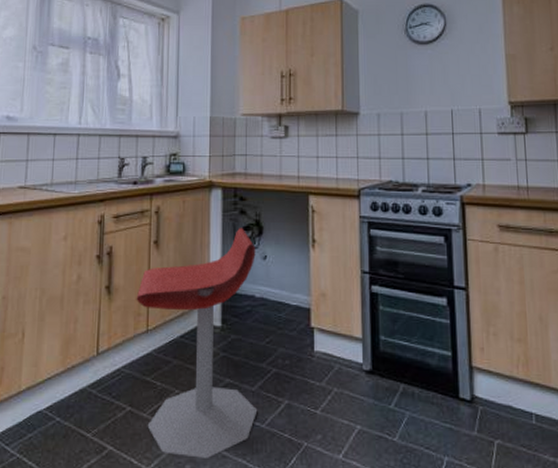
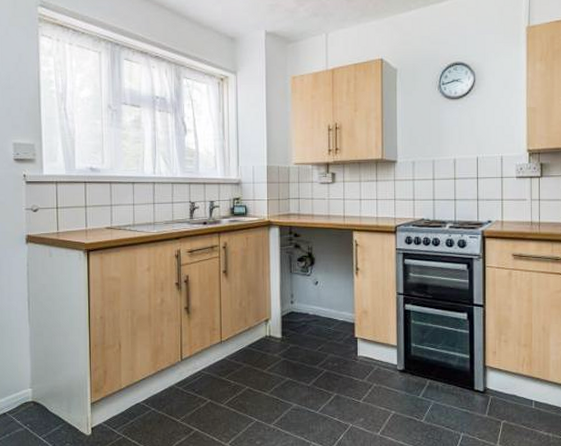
stool: present [136,228,258,458] -> none [210,259,313,436]

